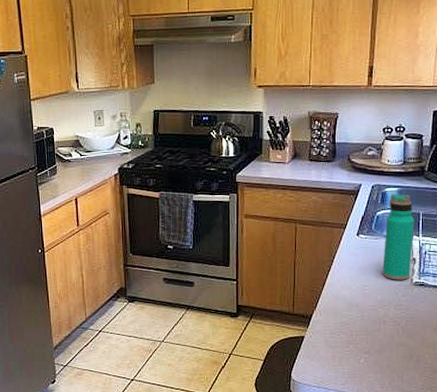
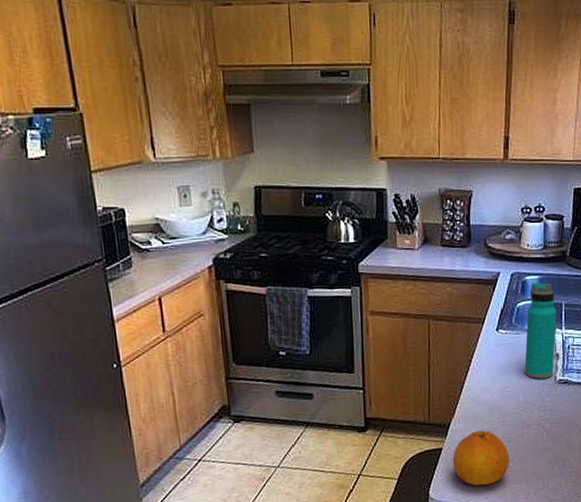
fruit: none [313,323,367,372] -> present [452,430,510,486]

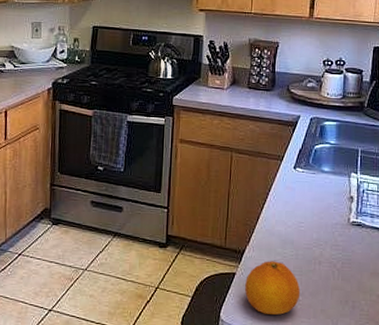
water bottle: present [524,282,557,379] -> none [319,128,353,219]

